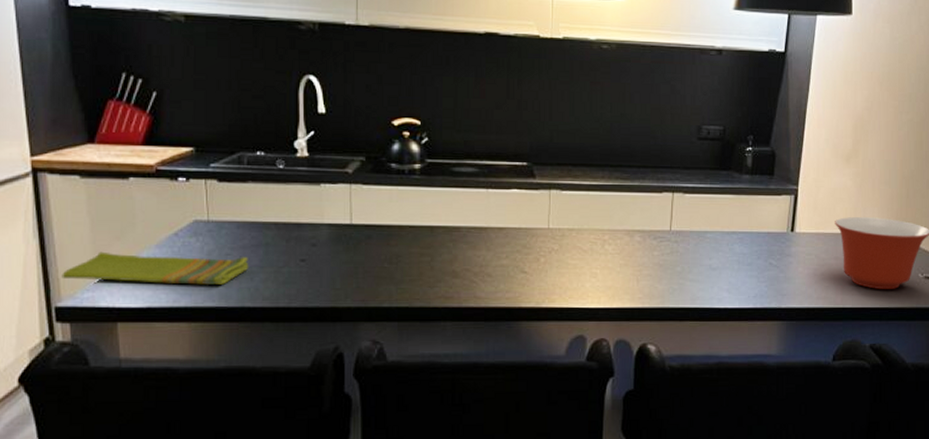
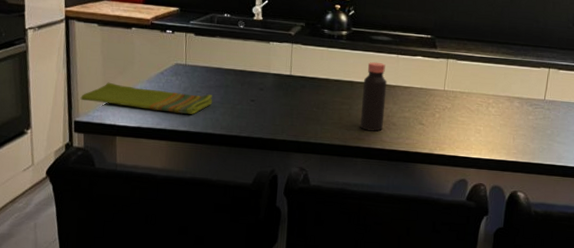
bottle: none [445,199,477,286] -> present [359,61,387,132]

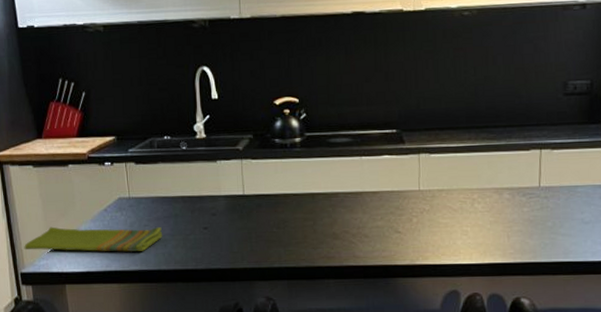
bottle: present [359,61,387,132] -> none [325,167,355,247]

